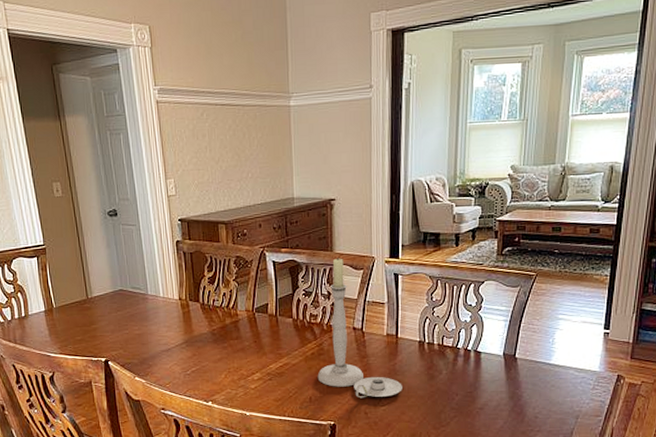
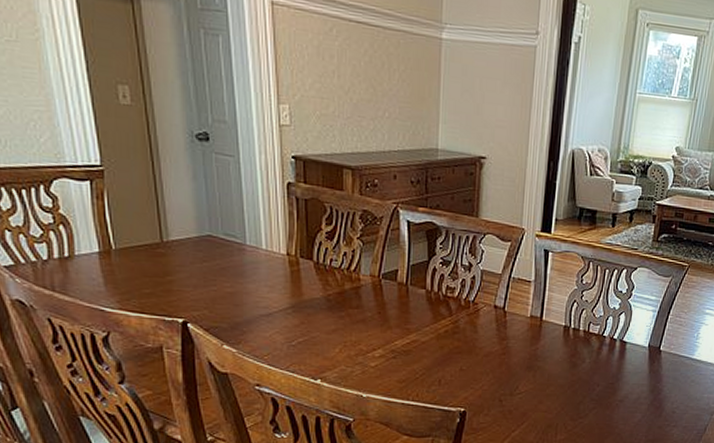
candlestick: present [317,257,402,399] -> none [449,224,542,384]

